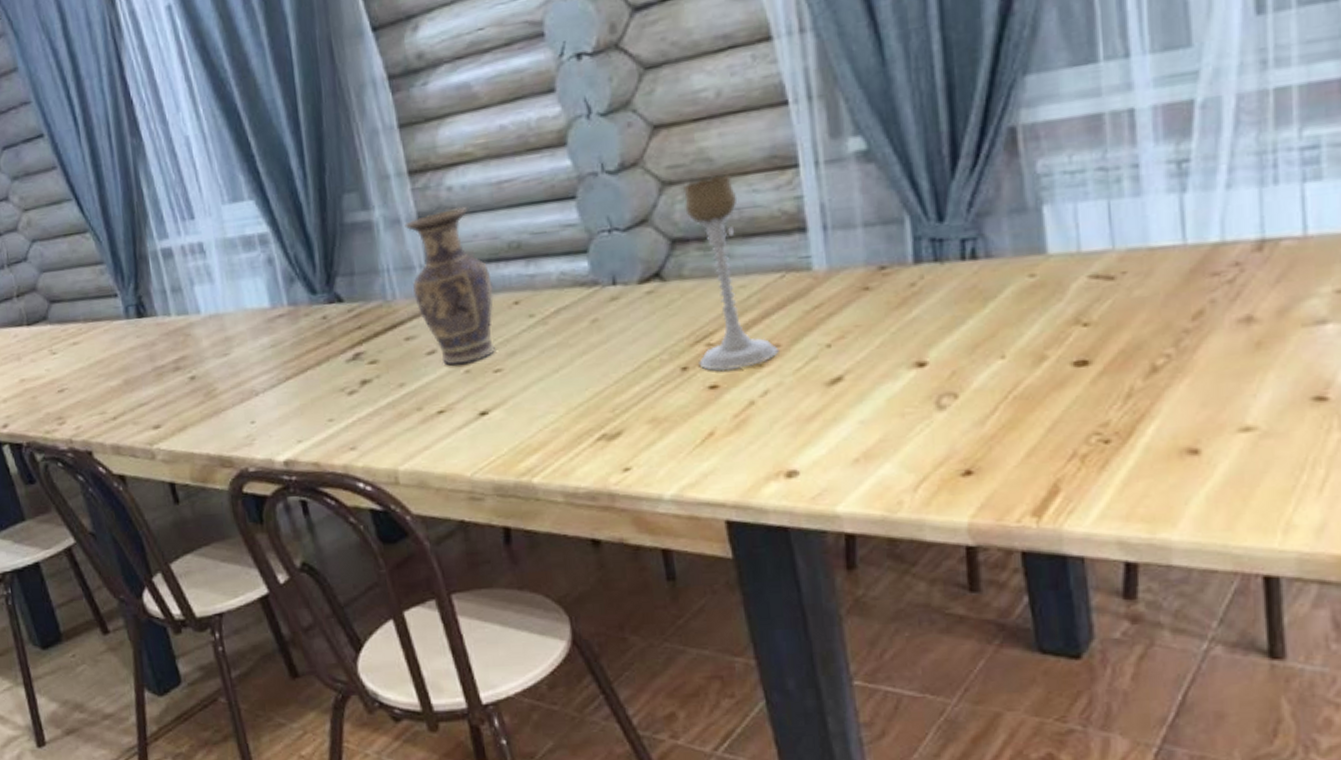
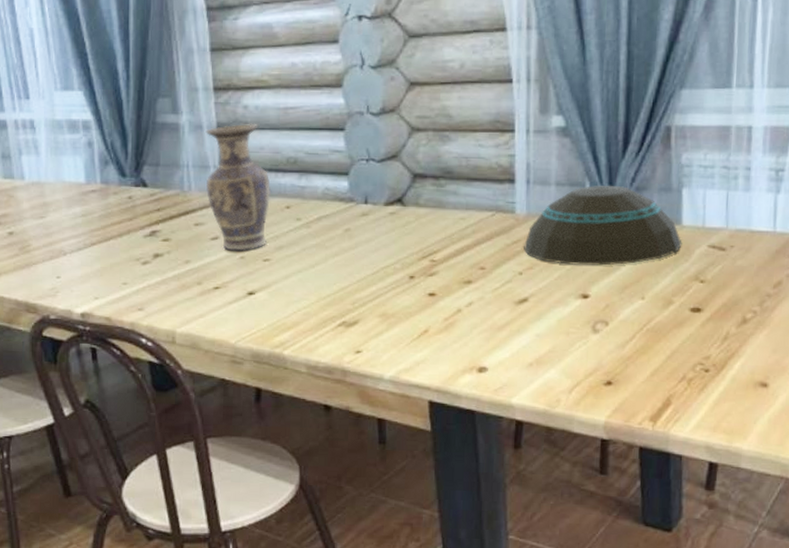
candle holder: present [683,174,779,371] -> none [423,129,484,283]
bowl: none [829,214,1051,327] -> present [524,184,682,266]

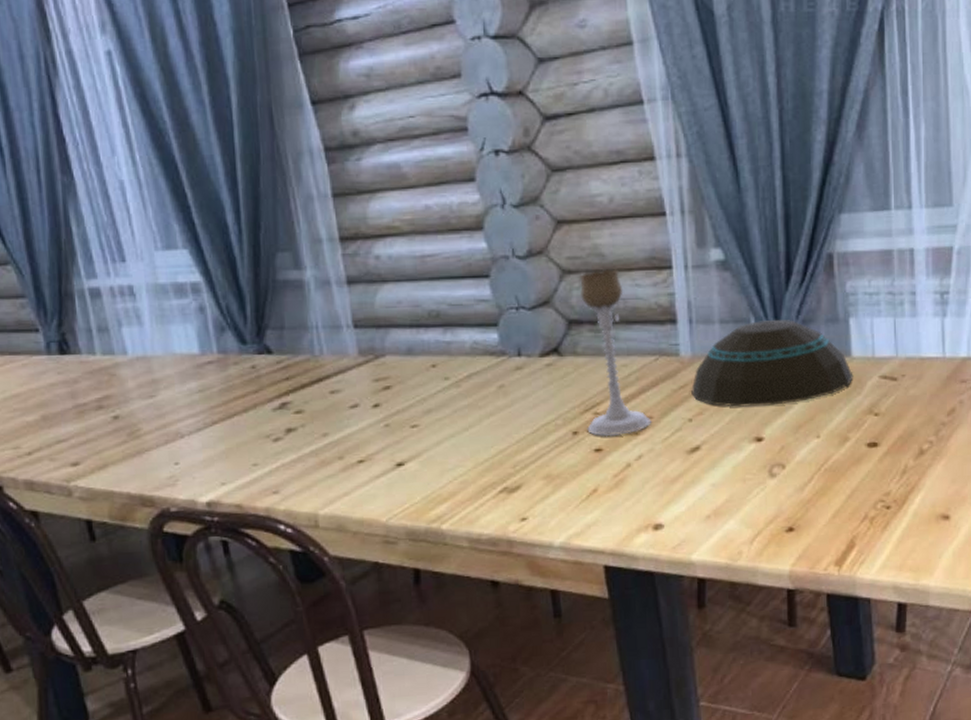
vase: present [205,123,271,252] -> none [334,275,414,419]
candle holder: none [423,129,484,283] -> present [580,269,652,437]

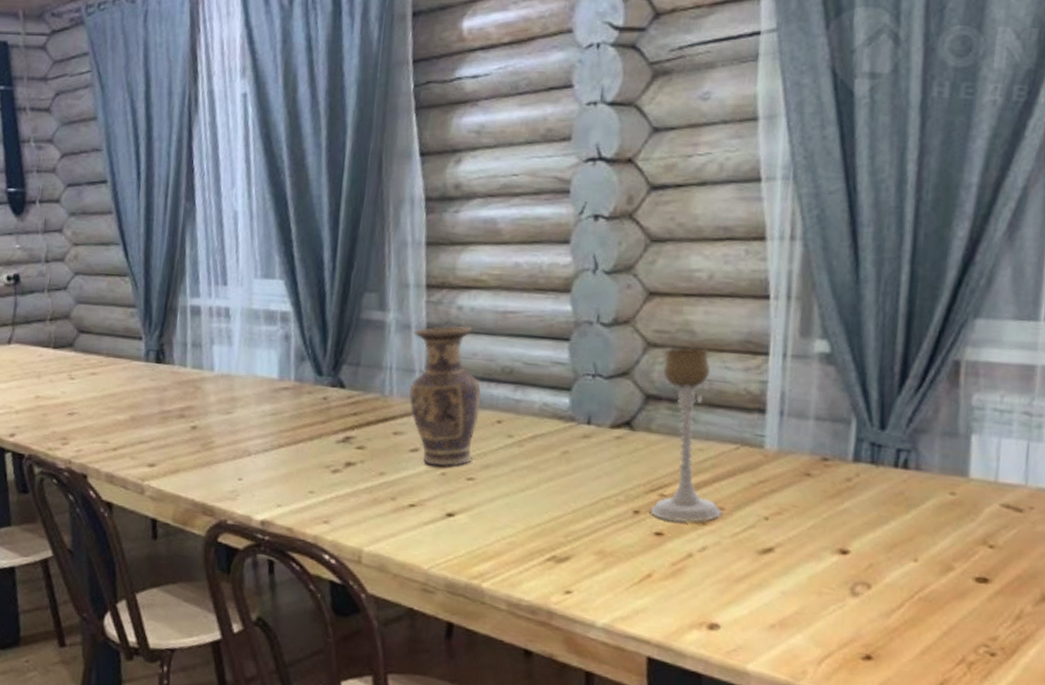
vase: none [334,275,414,419] -> present [409,326,481,468]
bowl: present [691,319,854,407] -> none [772,422,968,518]

